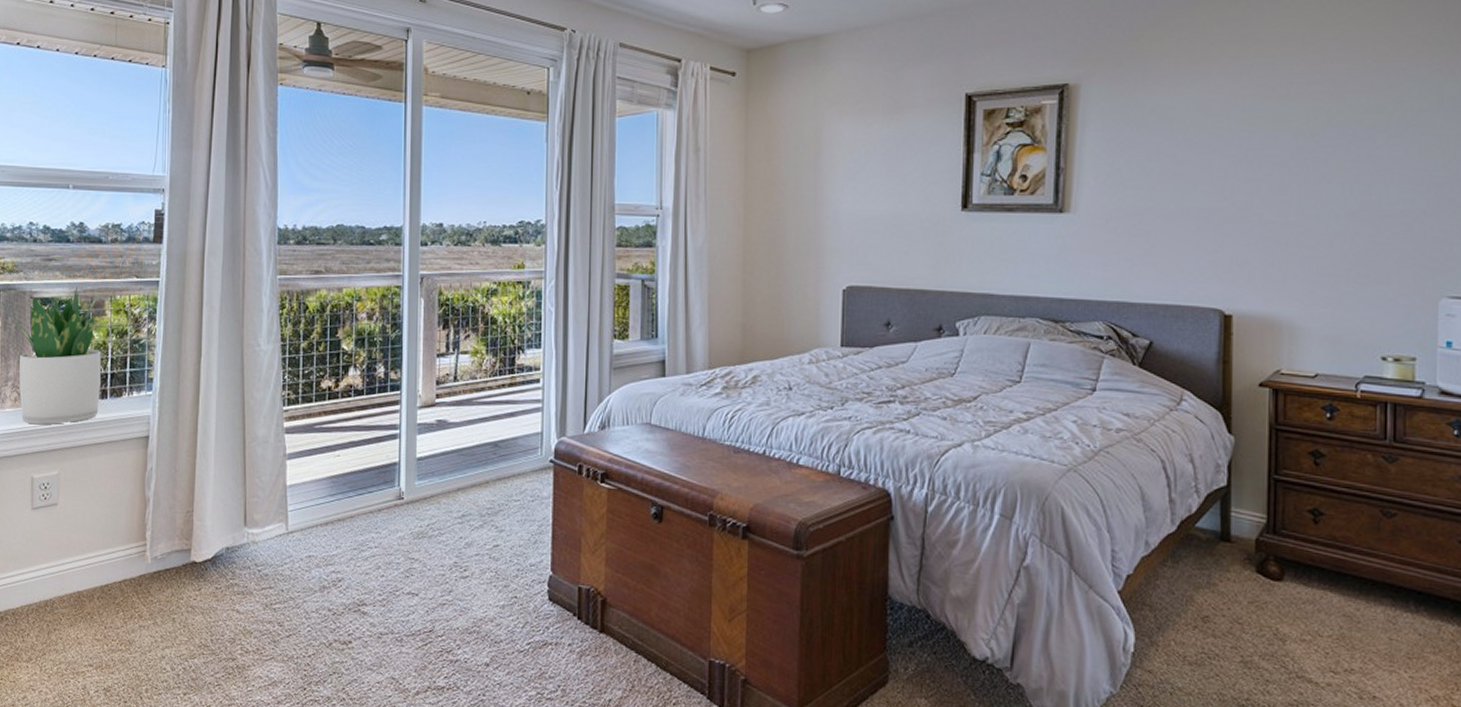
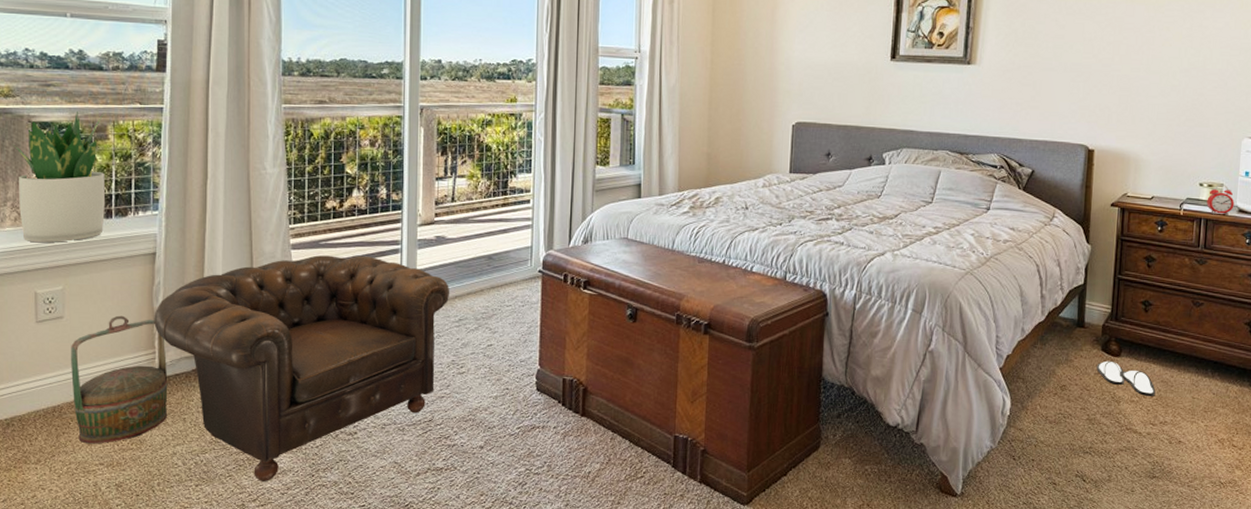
decorative basket: none [64,503,158,643] -> present [71,315,168,444]
armchair: none [145,440,453,694] -> present [154,255,450,483]
slippers: none [1250,586,1336,635] -> present [1096,360,1156,396]
alarm clock: none [1393,358,1433,399] -> present [1206,185,1234,215]

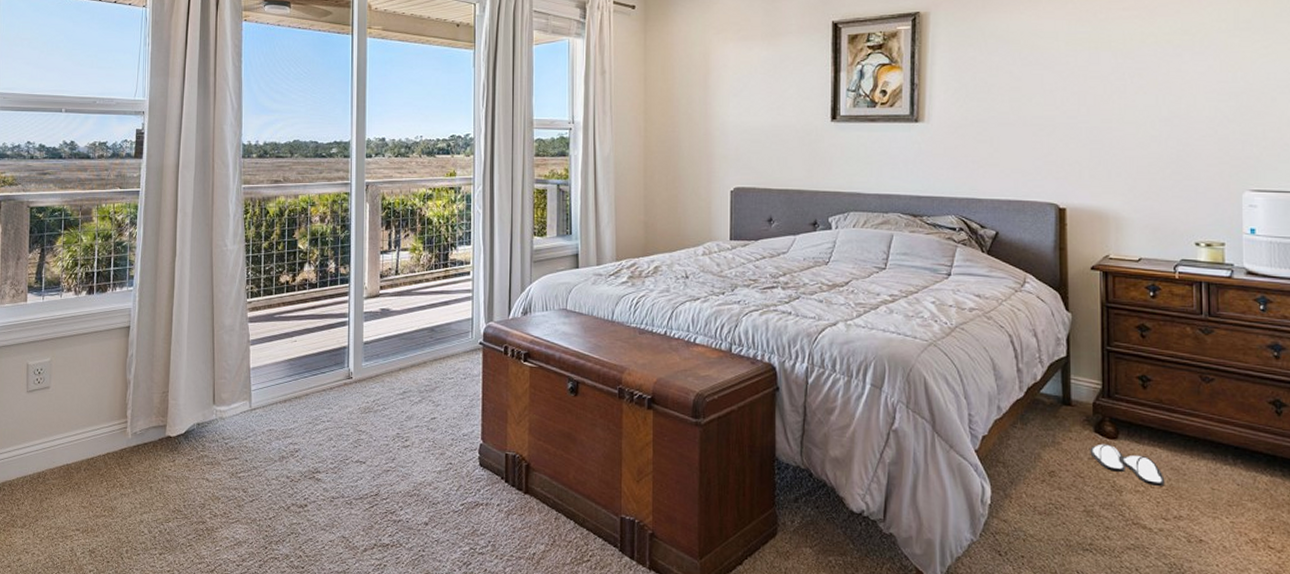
planter: present [12,112,105,243] -> none [13,197,90,318]
decorative basket: present [71,315,168,444] -> none [54,386,137,510]
armchair: present [154,255,450,483] -> none [127,328,395,553]
alarm clock: present [1206,185,1234,215] -> none [1206,244,1241,278]

